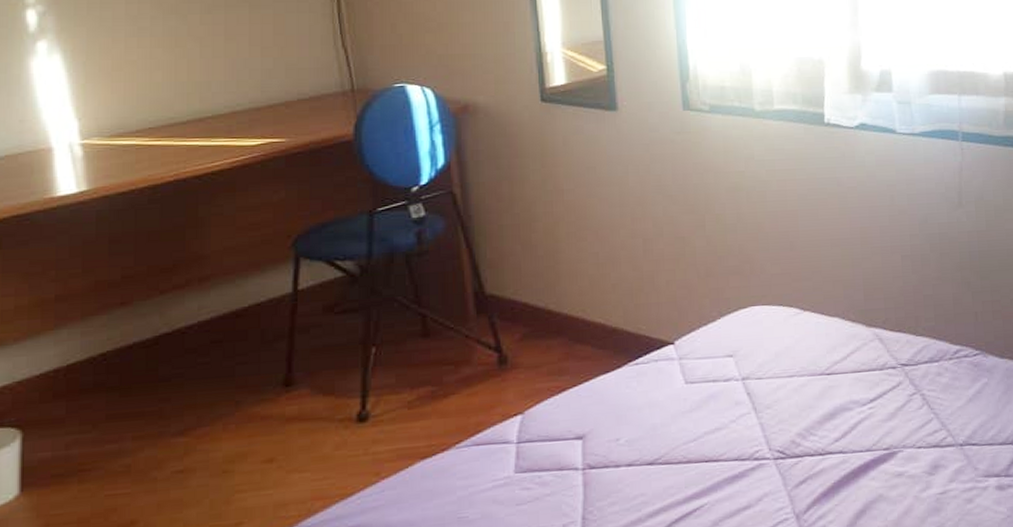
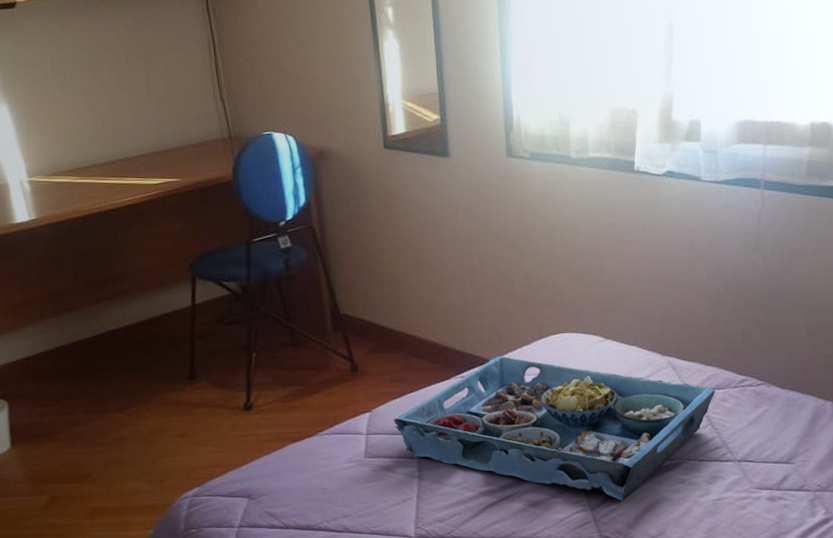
serving tray: none [552,337,929,505] -> present [394,356,716,502]

